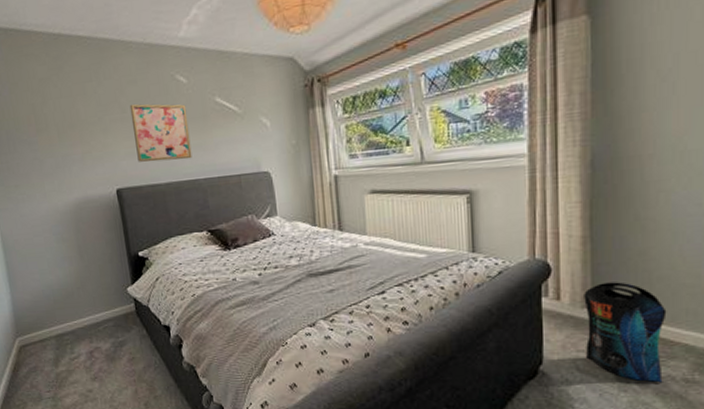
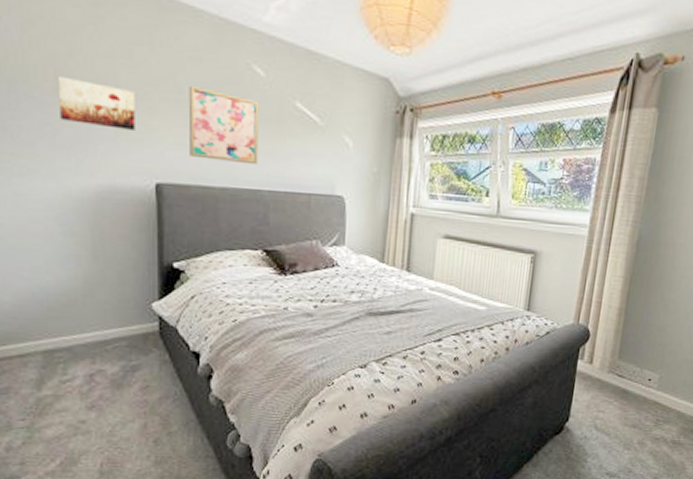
wall art: none [37,119,96,154] -> present [57,75,135,130]
pouch: present [584,282,667,383] -> none [604,352,671,443]

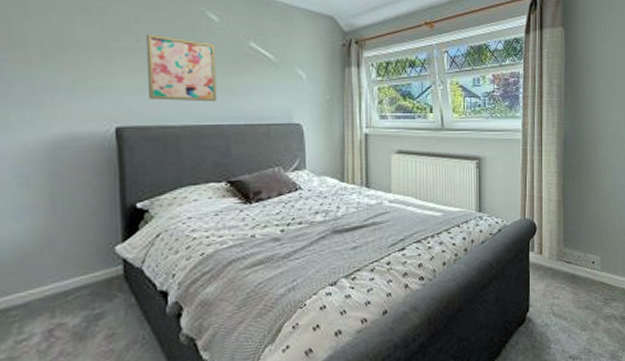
wall art: present [57,75,135,130] -> none [11,33,93,79]

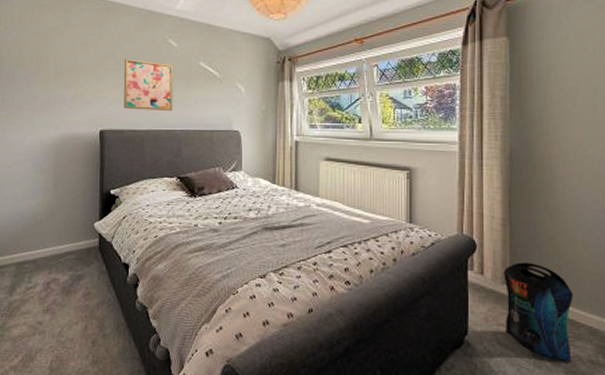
pouch: none [558,238,611,322] -> present [504,262,574,362]

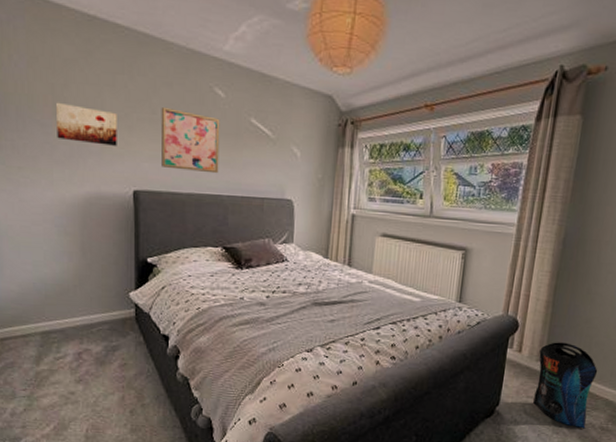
wall art: none [39,61,88,93] -> present [55,102,117,146]

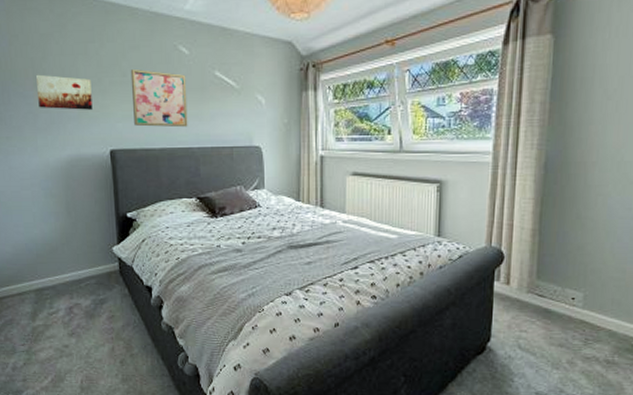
pouch: present [533,342,598,429] -> none [528,272,597,363]

